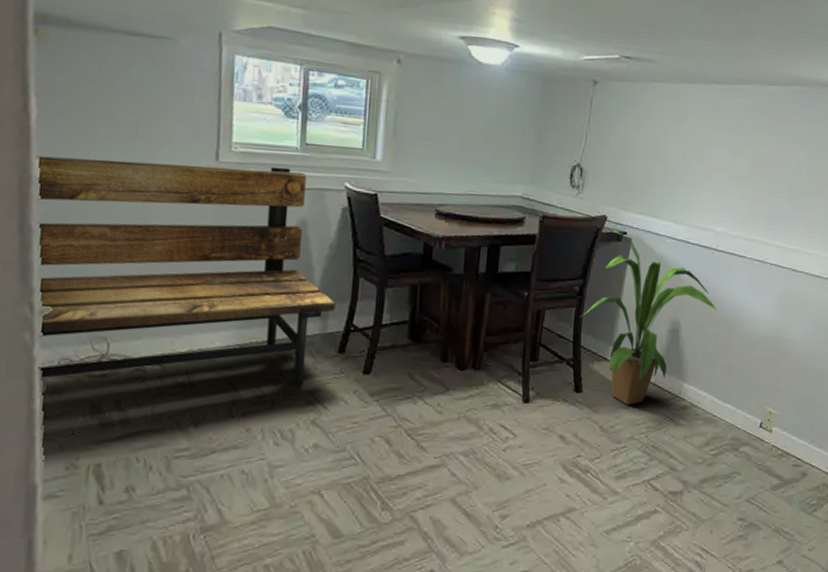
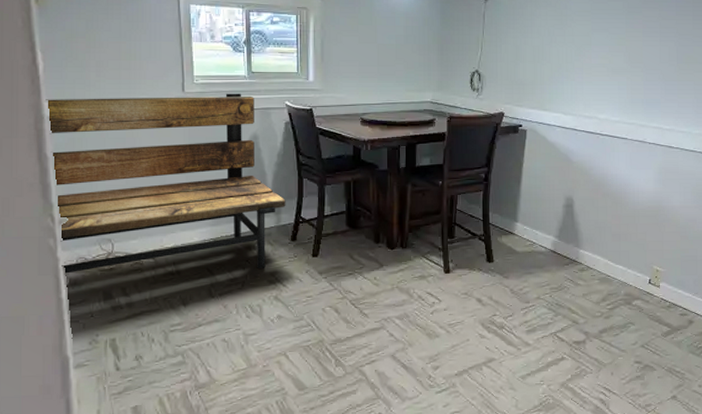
house plant: present [580,230,717,406] -> none [487,124,605,271]

